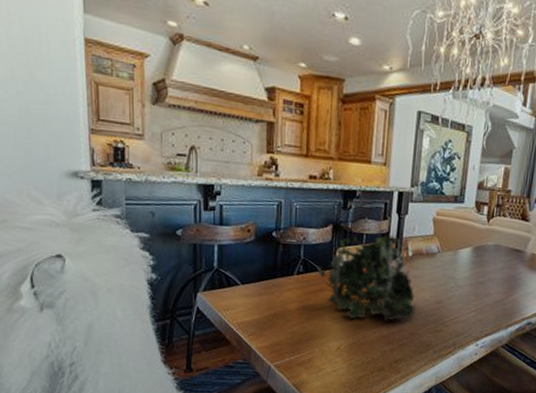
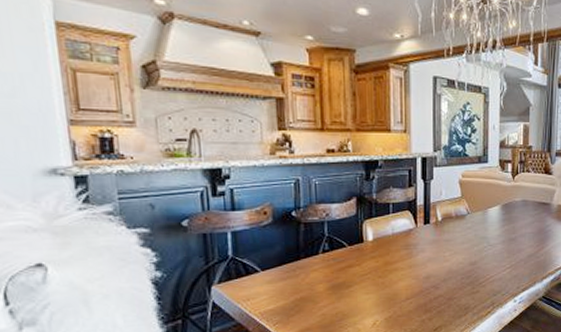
plant: present [317,235,416,321] -> none [344,201,450,292]

